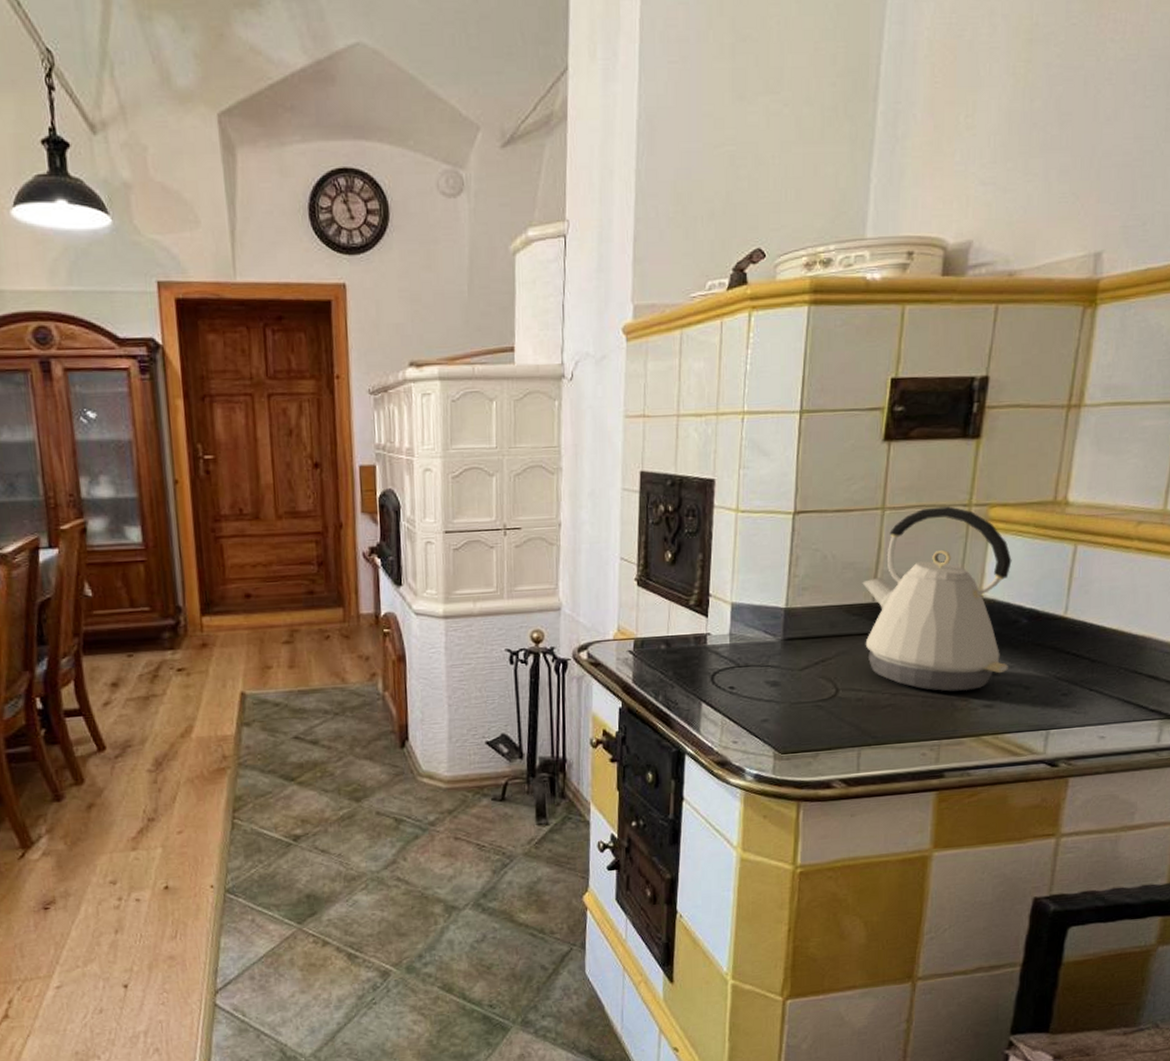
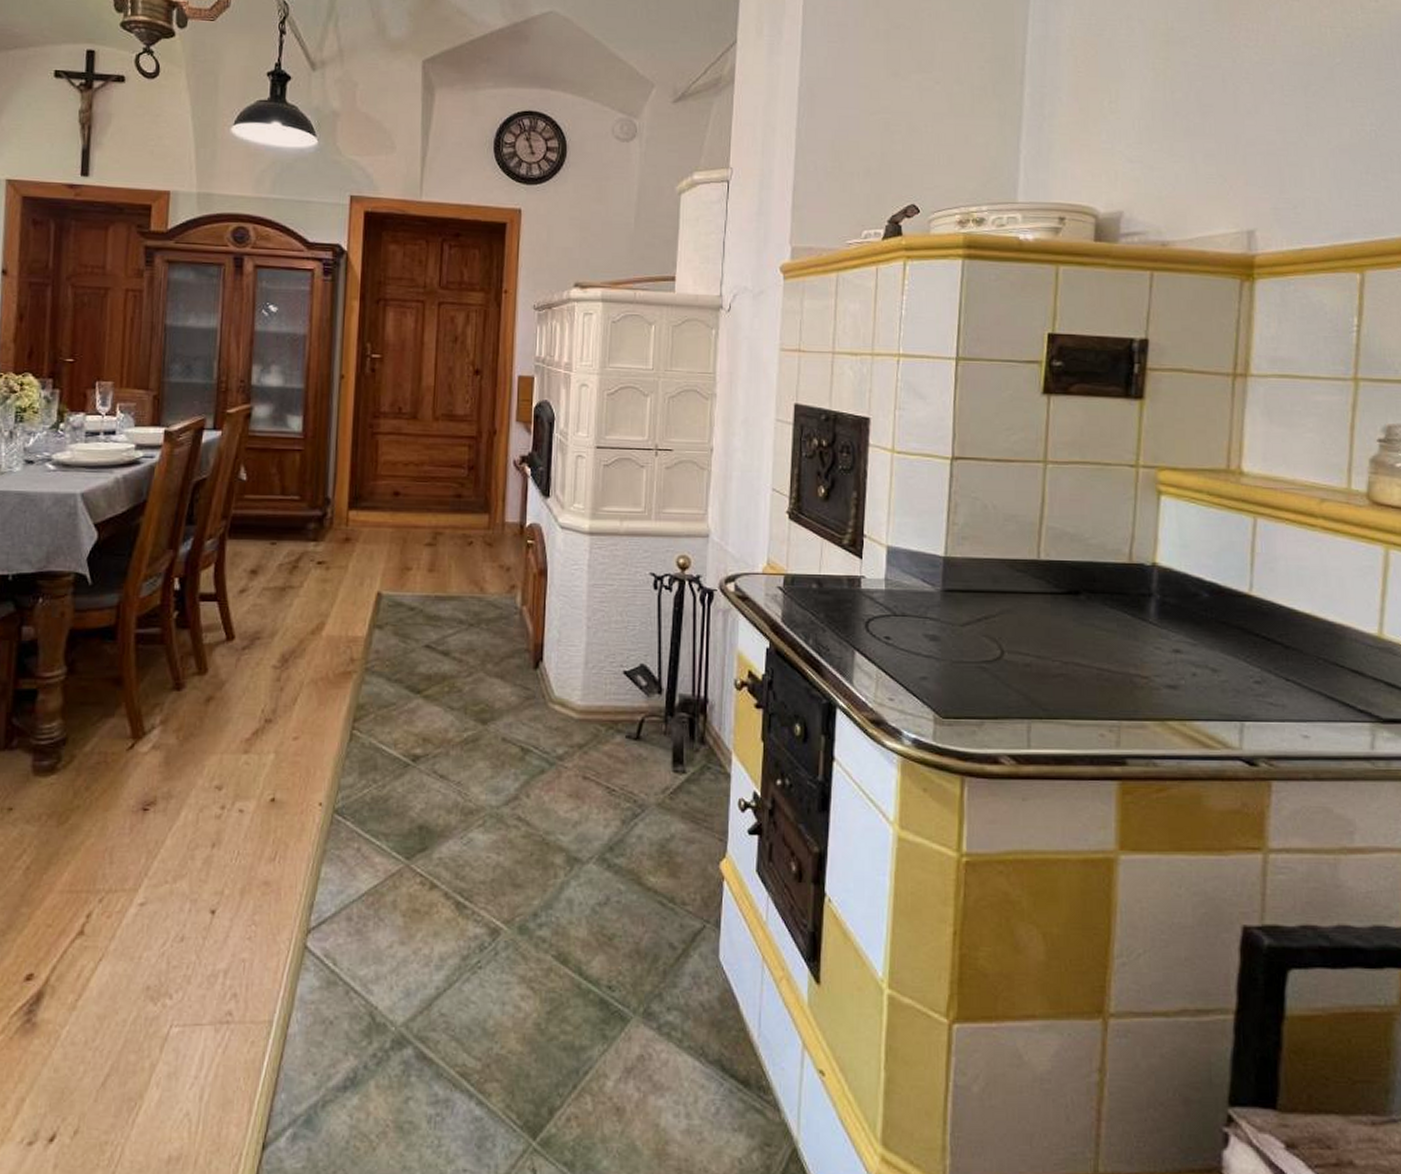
kettle: present [862,506,1012,692] -> none [1025,465,1191,667]

